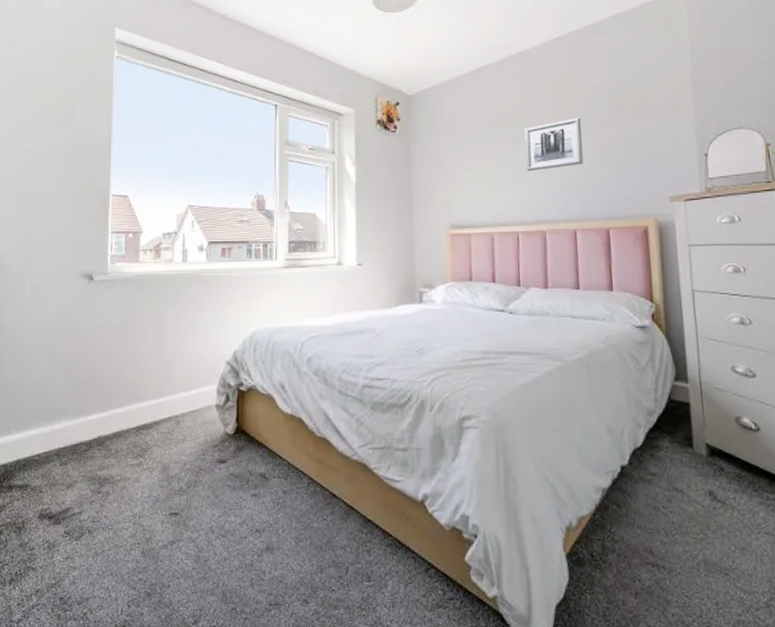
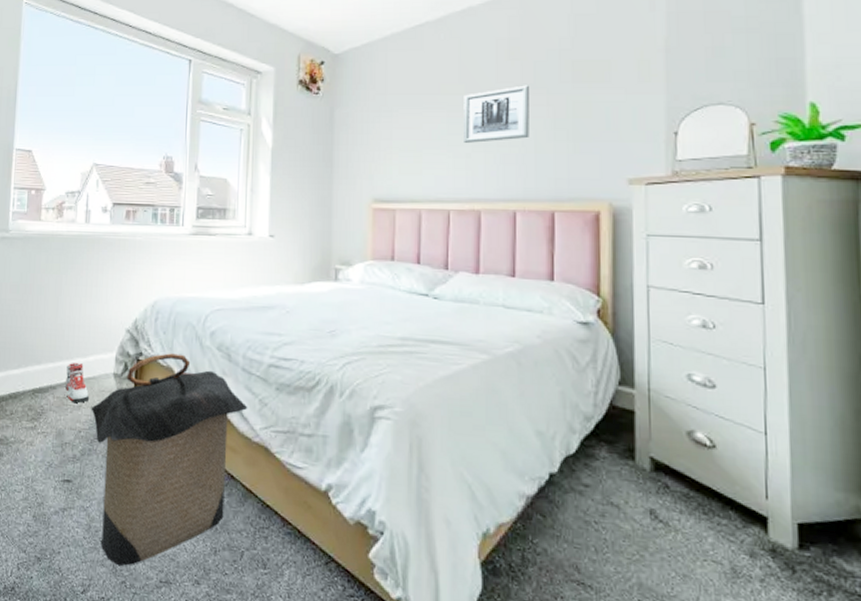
sneaker: none [169,398,192,436] -> present [66,363,89,403]
laundry hamper: none [195,381,346,594] -> present [91,353,248,567]

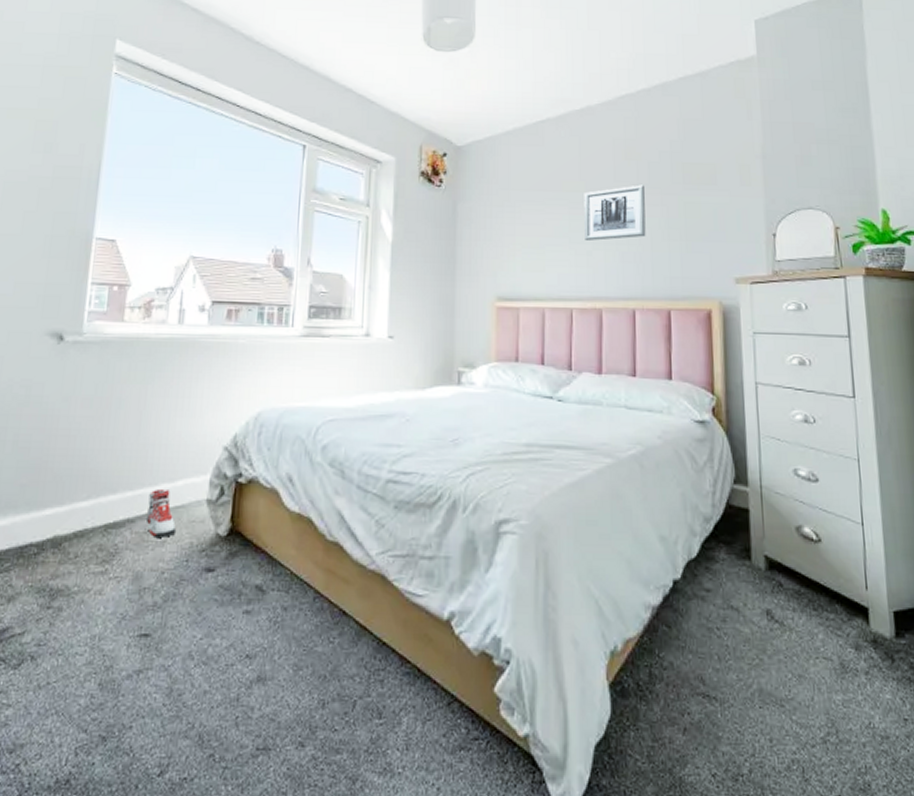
laundry hamper: present [91,353,248,567] -> none [177,472,363,736]

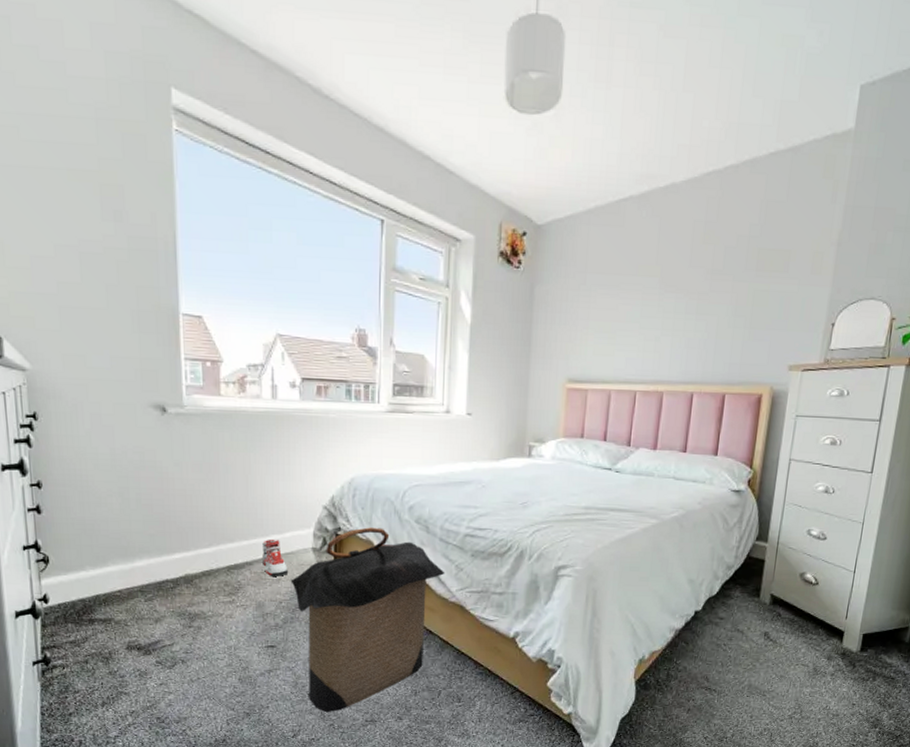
laundry hamper: none [177,472,363,736] -> present [290,527,445,713]
wall art: present [584,185,646,241] -> none [654,270,718,327]

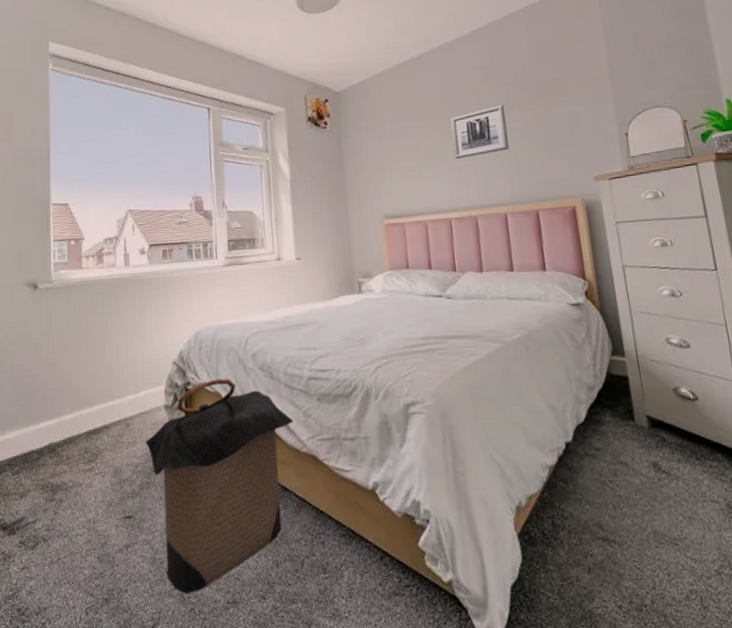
sneaker: present [262,540,288,576] -> none [119,400,142,439]
wall art: none [654,270,718,327] -> present [450,105,509,159]

